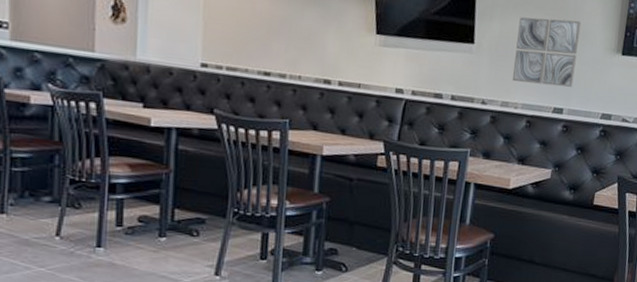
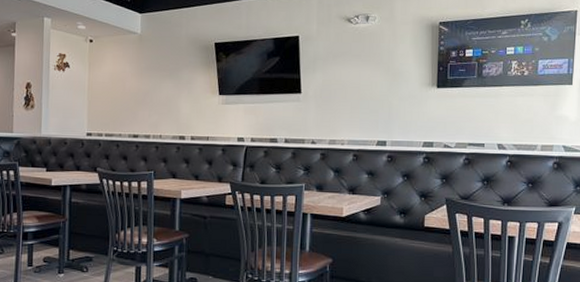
wall art: present [512,16,582,87] -> none [337,63,396,122]

